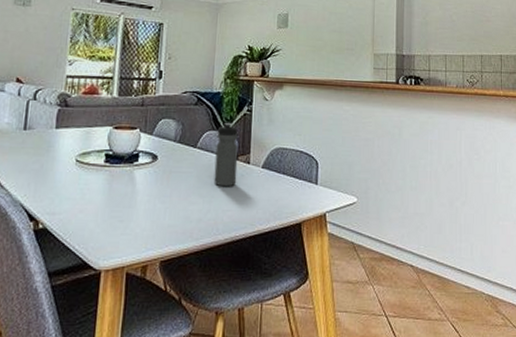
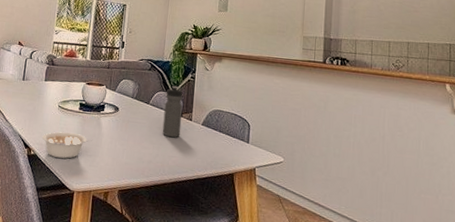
legume: none [54,194,123,229] -> present [42,131,92,159]

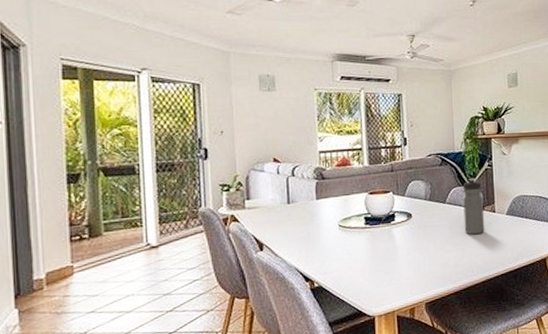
legume: present [42,131,92,159] -> none [326,252,386,285]

